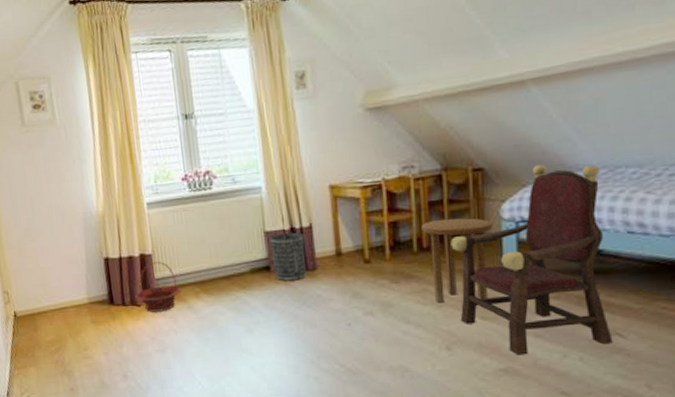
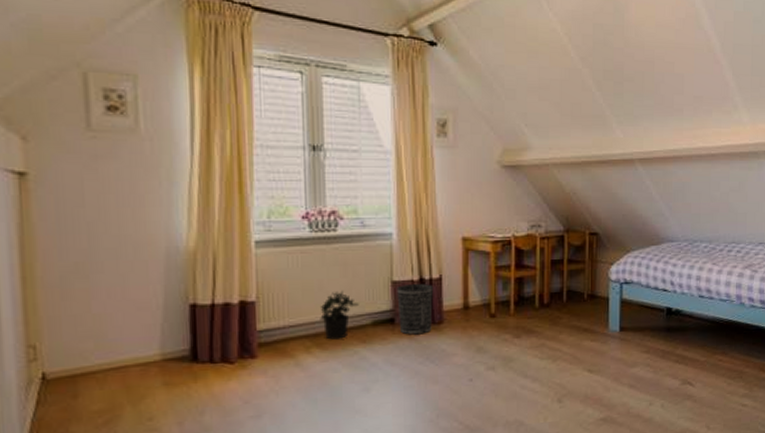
basket: present [135,261,182,313] -> none [228,310,290,372]
potted plant: none [203,242,237,286] -> present [320,290,359,340]
side table: present [421,218,493,303] -> none [544,277,602,358]
armchair: present [450,164,613,355] -> none [567,234,685,405]

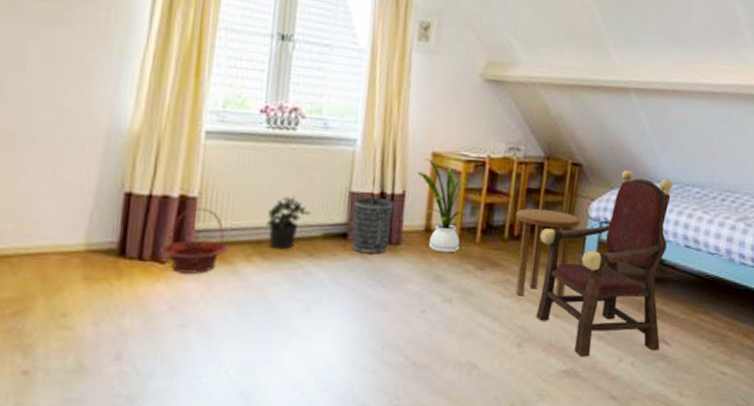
basket: none [228,310,290,372] -> present [160,207,230,275]
house plant: none [451,244,498,327] -> present [418,159,466,253]
side table: none [544,277,602,358] -> present [515,208,581,296]
armchair: none [567,234,685,405] -> present [535,170,674,357]

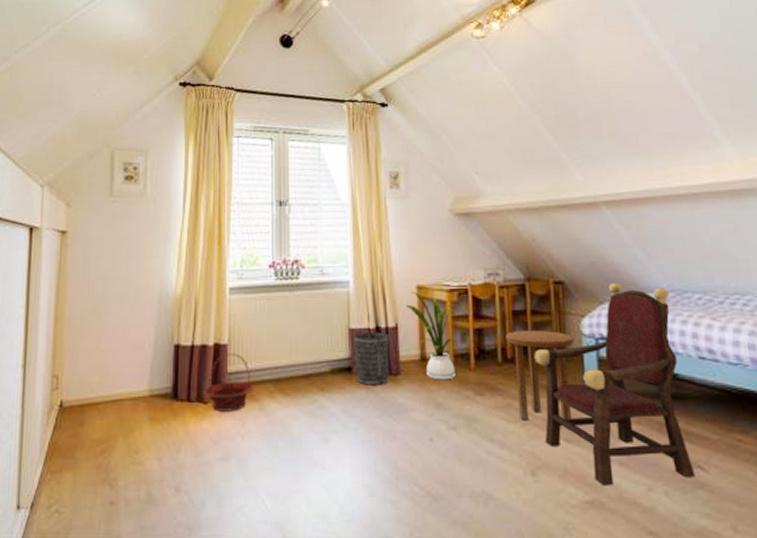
potted plant: present [266,196,311,250] -> none [283,336,318,386]

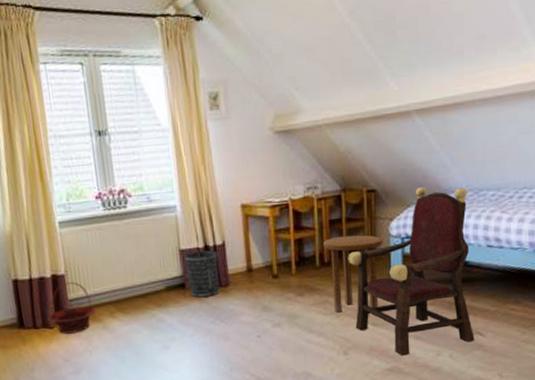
house plant: present [406,292,457,381] -> none [232,211,279,287]

